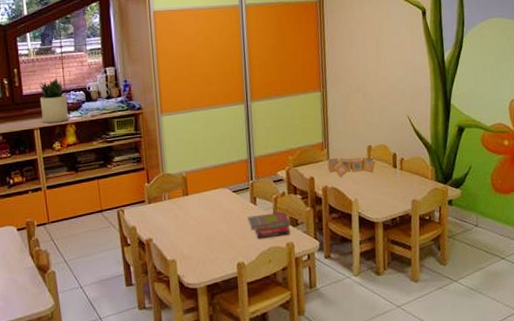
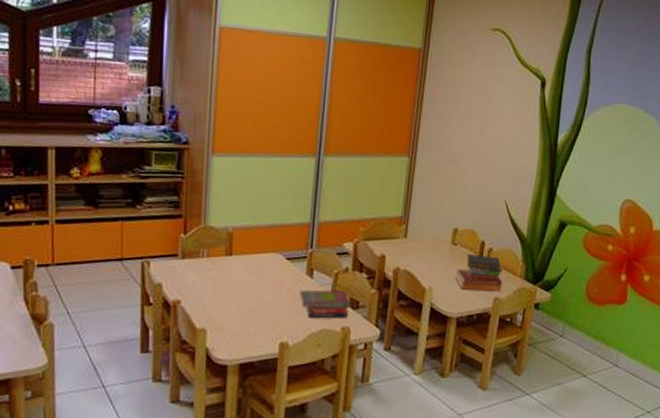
planter: present [38,77,72,124] -> none [57,87,99,145]
toy blocks: present [327,157,376,177] -> none [403,237,460,260]
books: none [376,165,417,197] -> present [456,253,503,292]

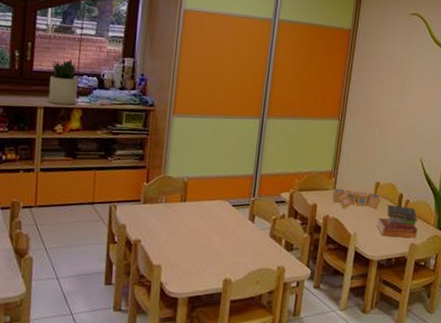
planter: none [57,87,99,145] -> present [45,58,80,105]
books: present [298,289,351,319] -> none [241,233,287,259]
toy blocks: none [403,237,460,260] -> present [332,188,381,209]

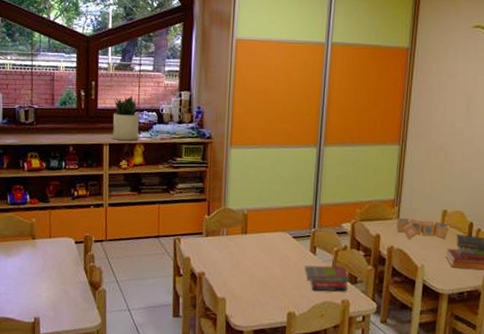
books: none [241,233,287,259] -> present [303,265,350,292]

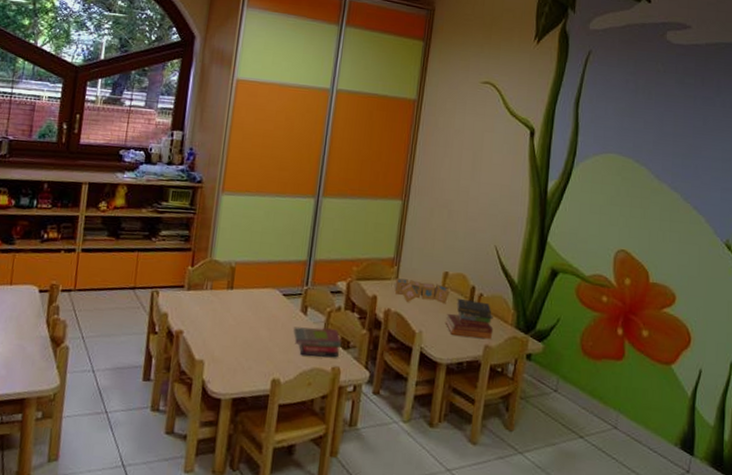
planter: present [110,95,141,141] -> none [91,131,126,181]

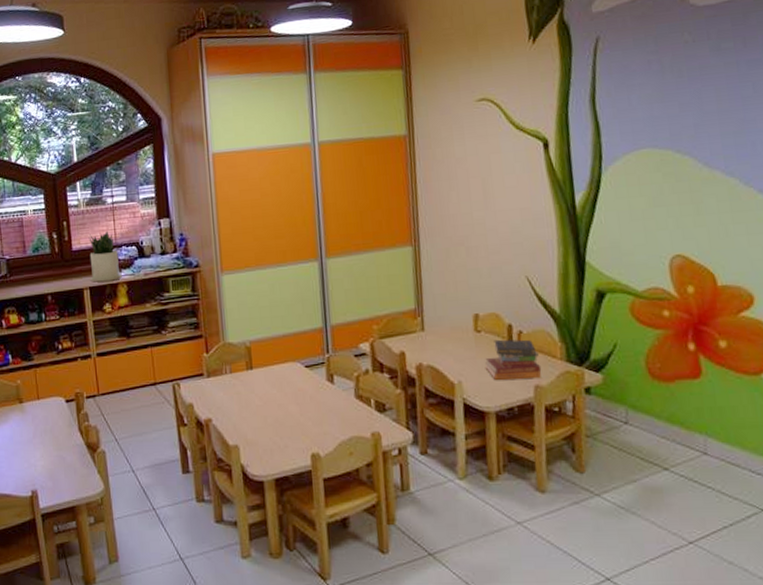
planter: none [91,131,126,181] -> present [88,231,123,282]
books: present [292,327,342,358] -> none [322,392,378,426]
toy blocks: present [394,278,450,303] -> none [421,328,485,353]

